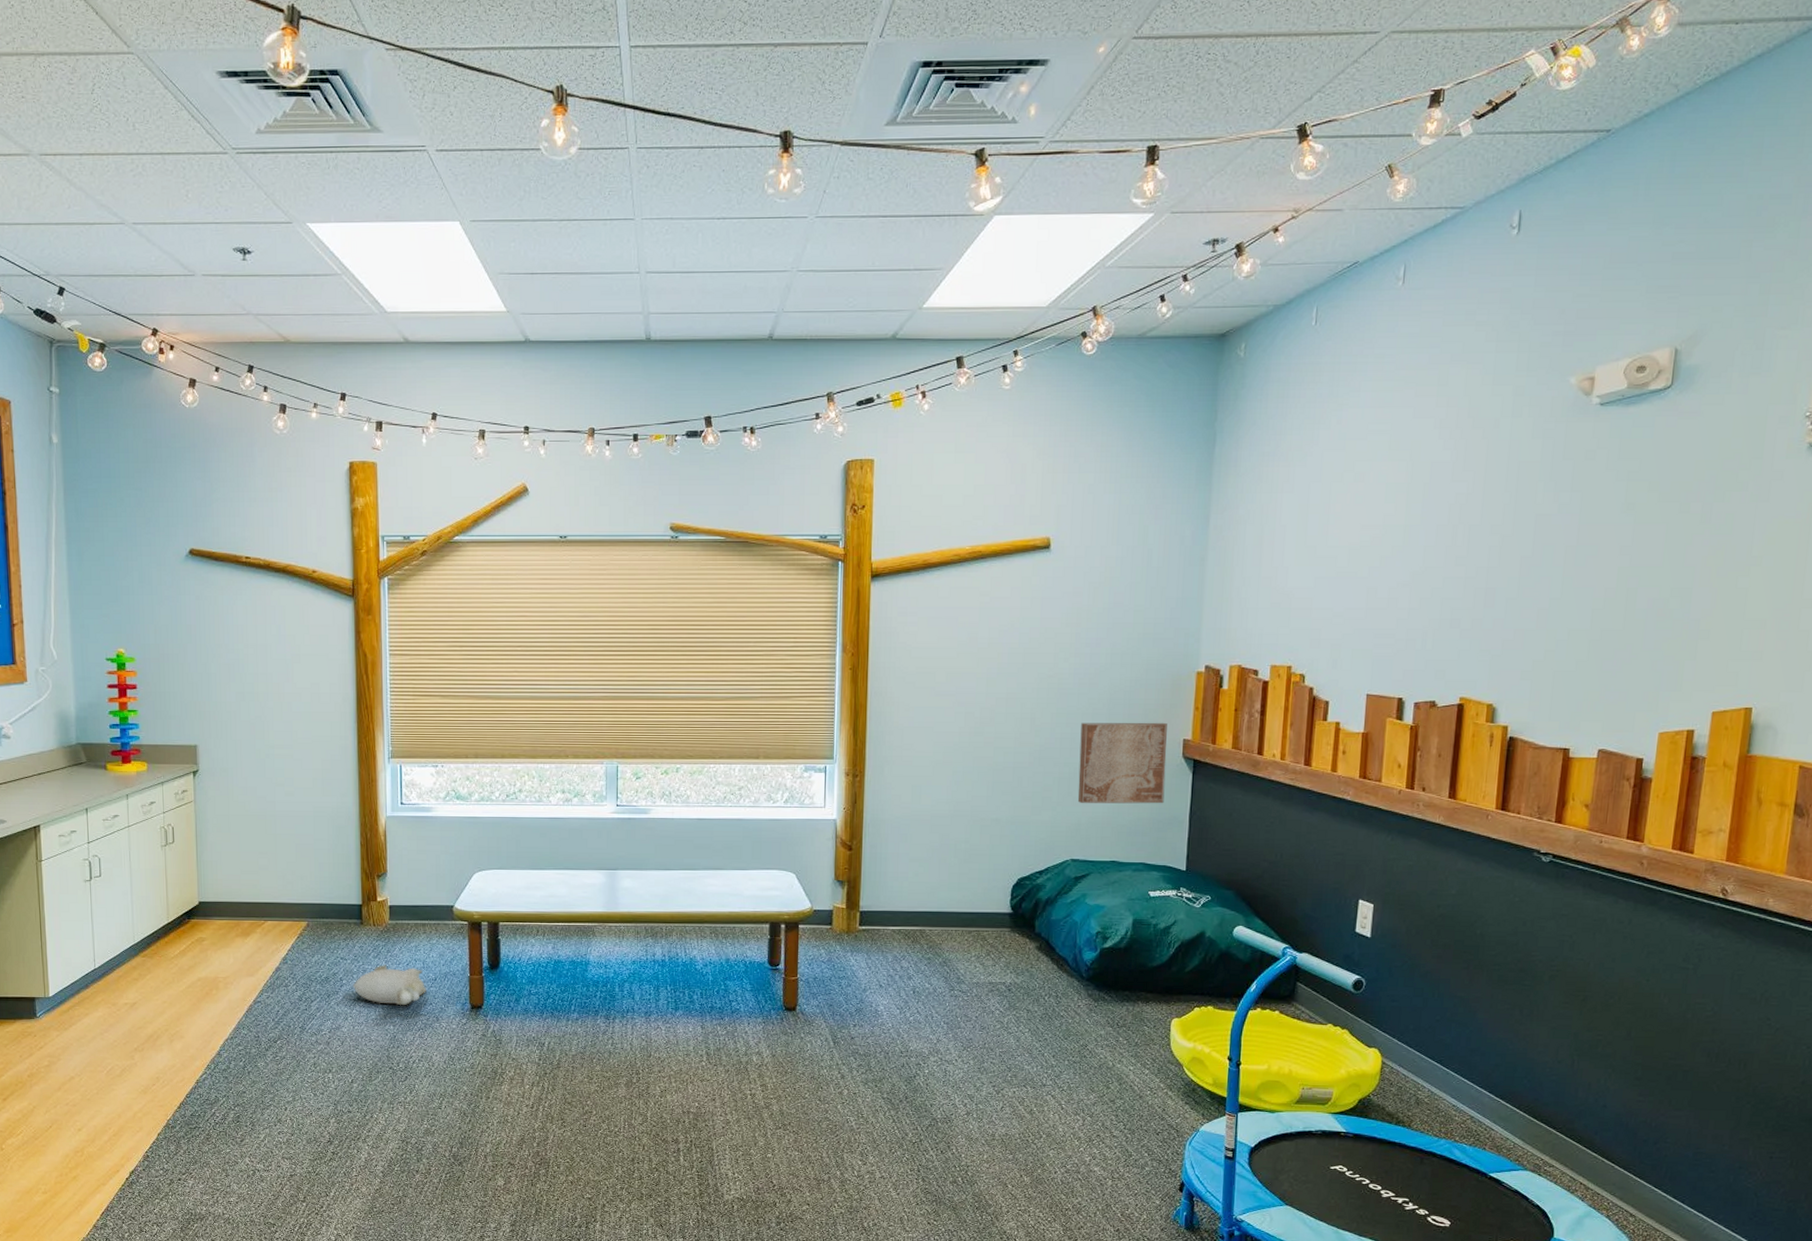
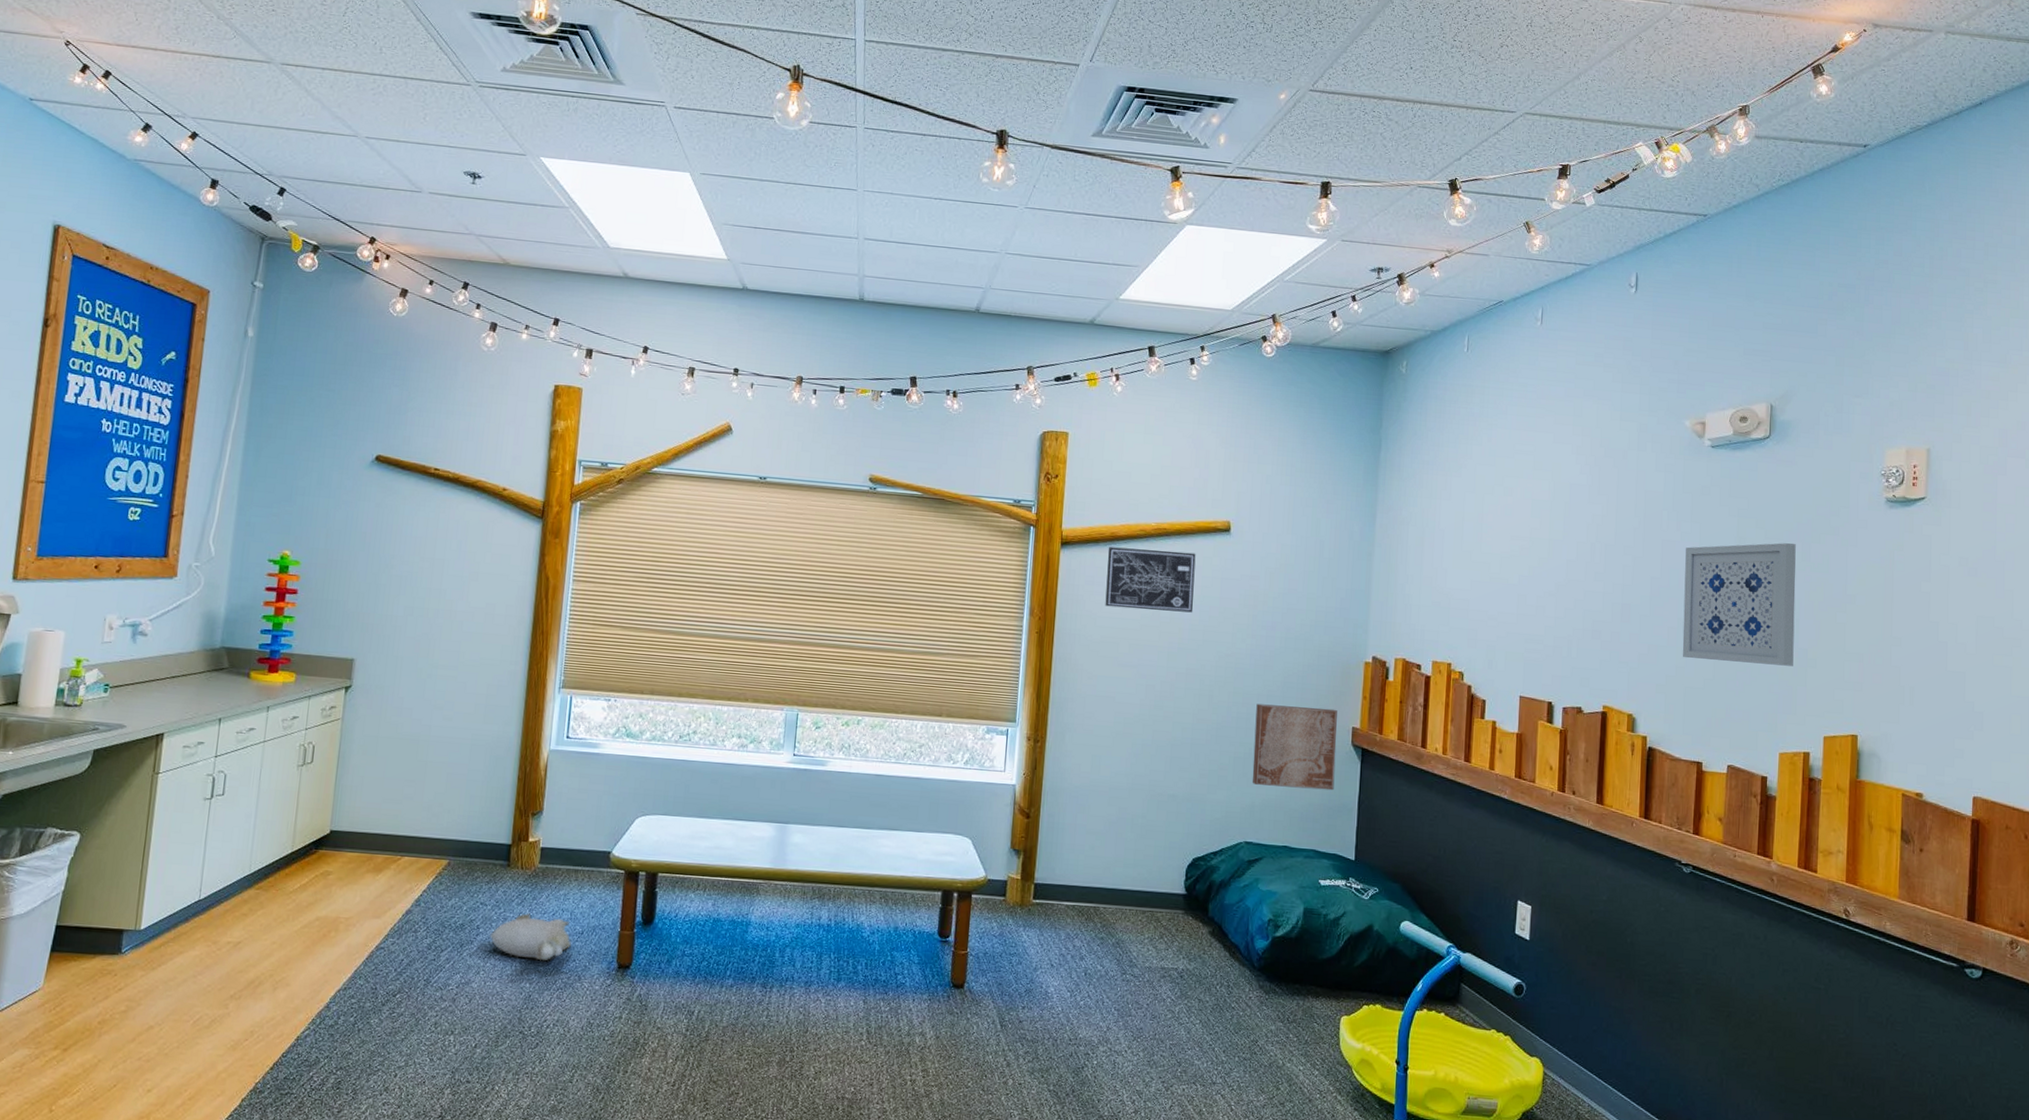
wall art: none [919,574,1014,637] -> present [1105,547,1196,613]
wall art: none [1552,504,1695,641] -> present [1682,543,1796,666]

